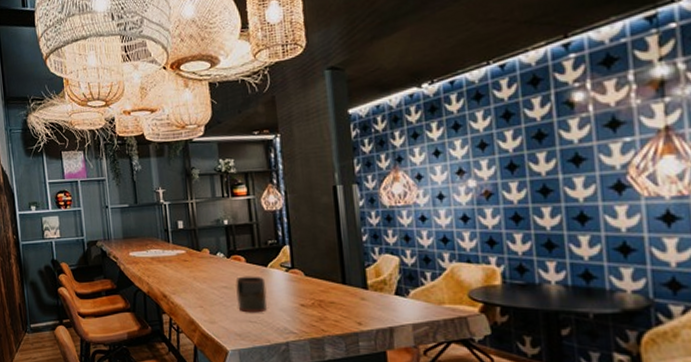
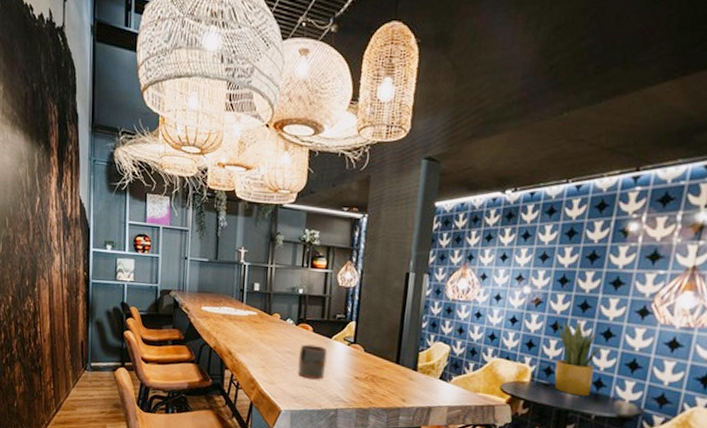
planter: none [515,206,581,293] -> present [554,319,605,397]

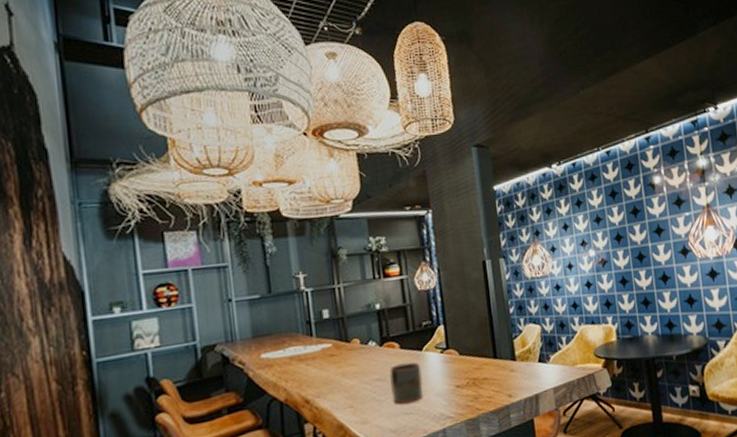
planter: present [554,319,605,397] -> none [622,270,667,343]

